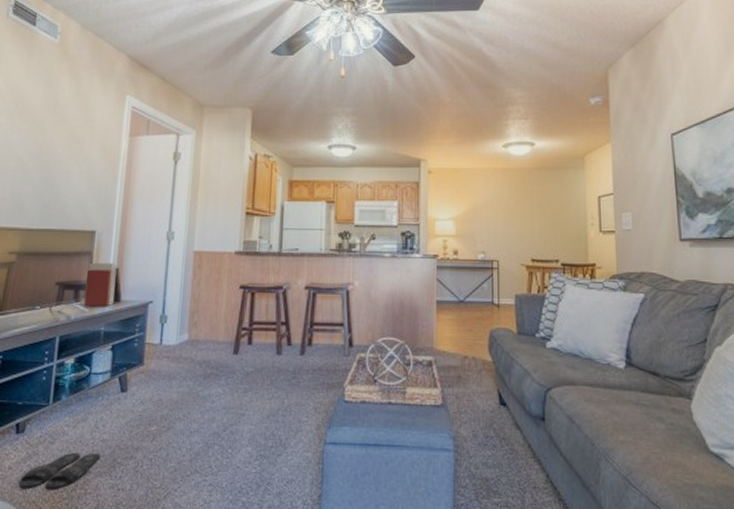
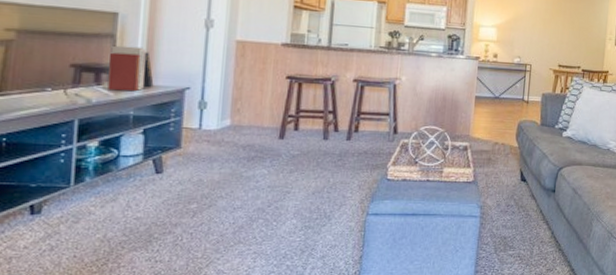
slippers: present [20,452,100,490] -> none [39,229,134,267]

